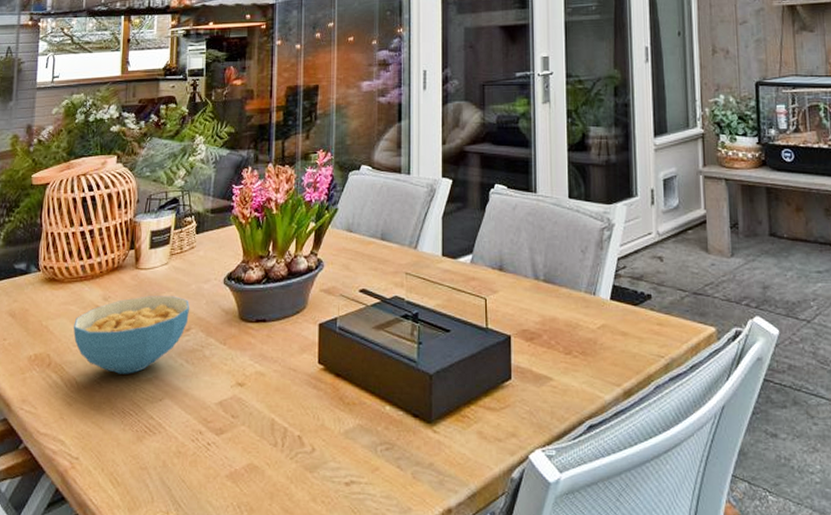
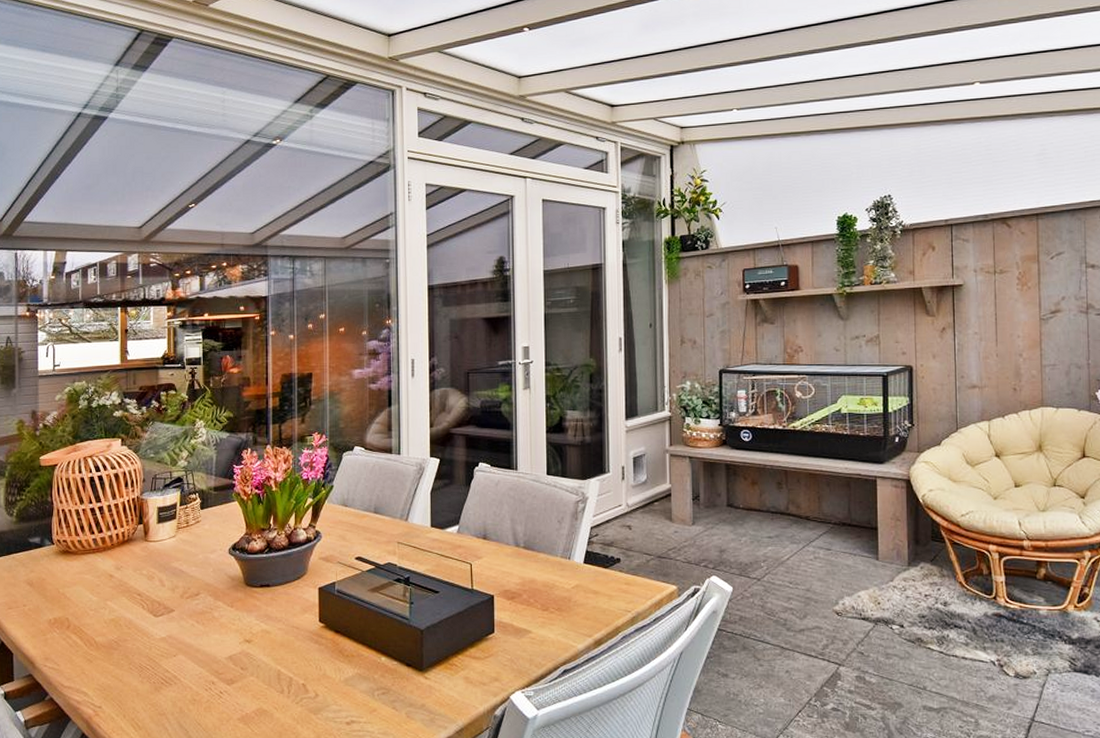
cereal bowl: present [73,296,190,374] -> none [89,565,198,634]

